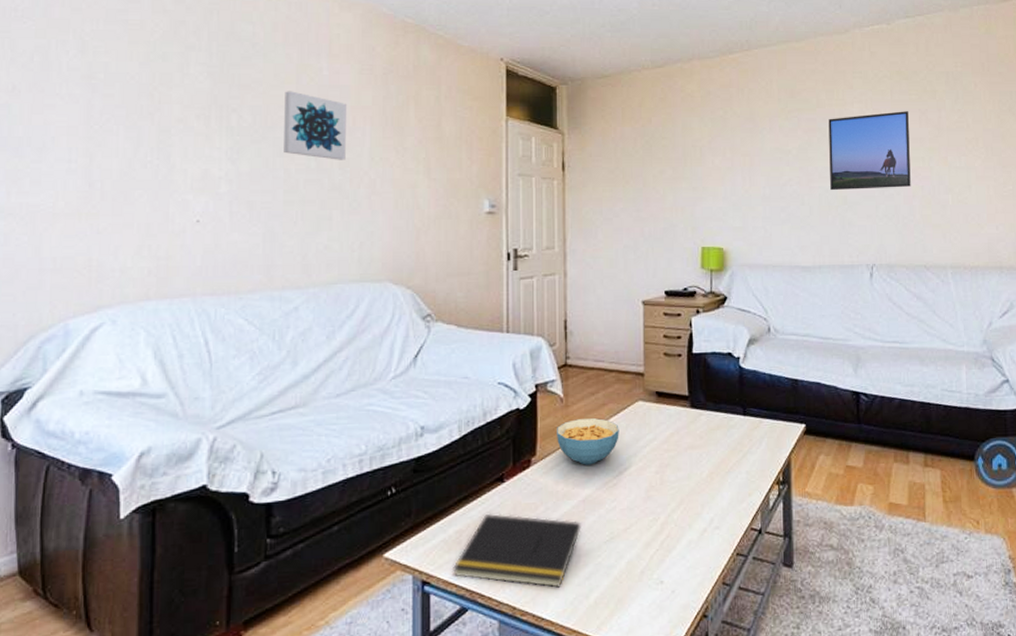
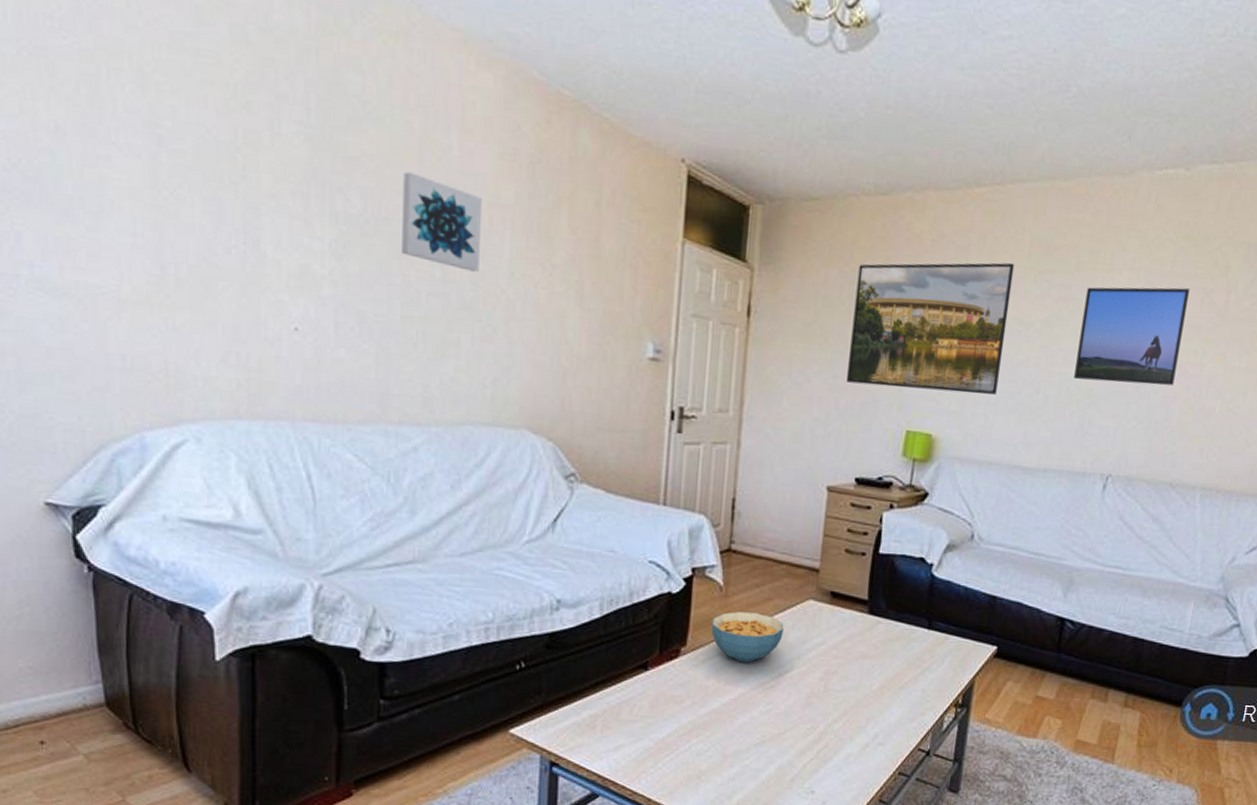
notepad: present [453,513,581,588] -> none [584,701,731,785]
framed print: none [647,107,771,214] -> present [847,262,1015,395]

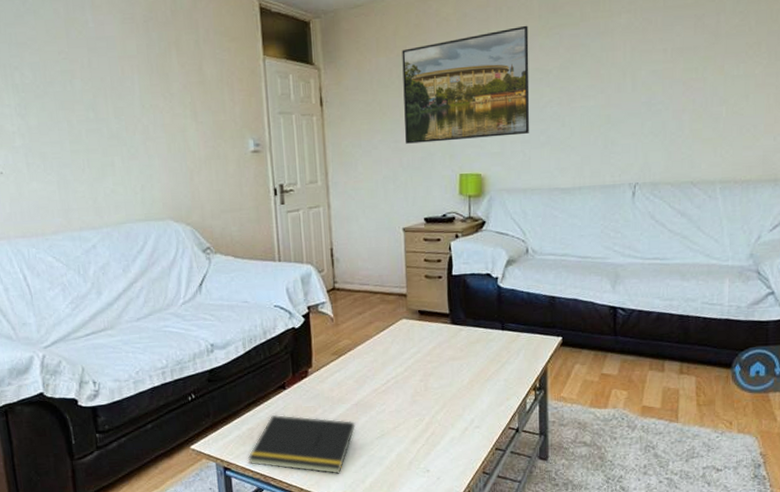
wall art: present [402,172,483,272] -> none [57,45,120,110]
notepad: none [584,701,731,785] -> present [248,414,356,474]
cereal bowl: present [711,611,784,663] -> none [329,335,386,375]
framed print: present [1074,287,1189,386] -> none [593,18,683,110]

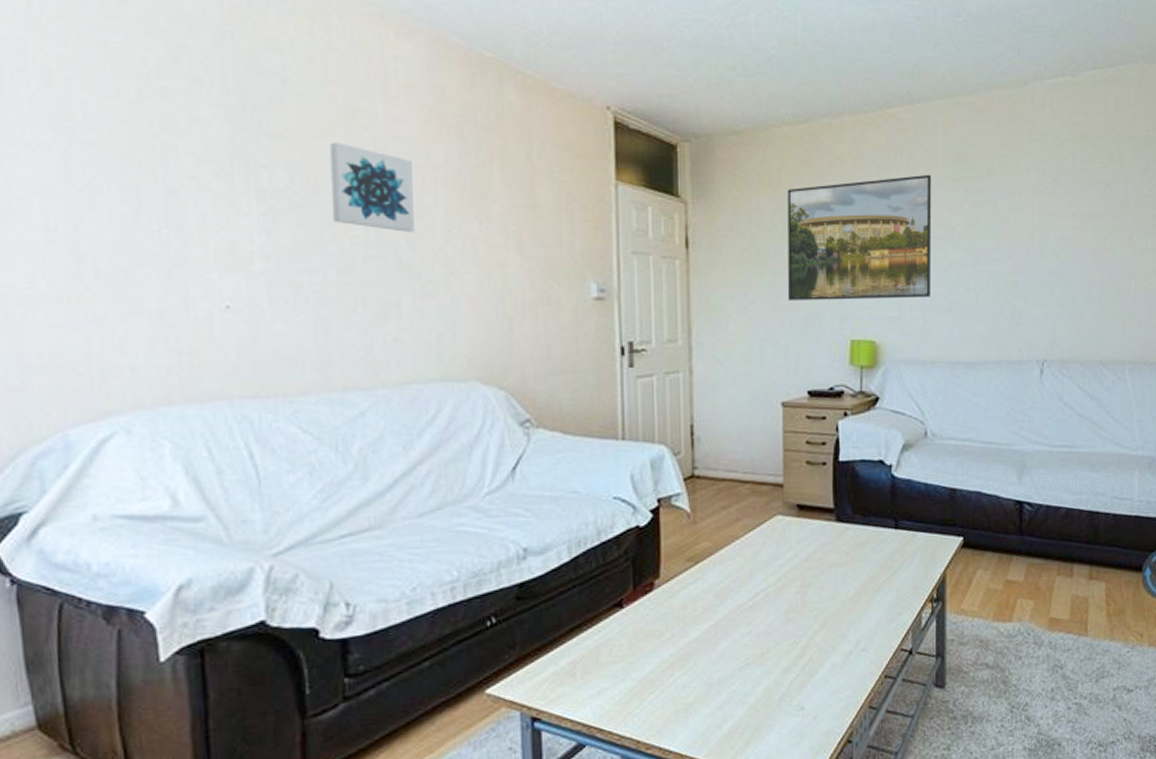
wall art: none [57,45,120,110] -> present [330,142,415,232]
notepad: present [248,414,356,474] -> none [567,642,713,719]

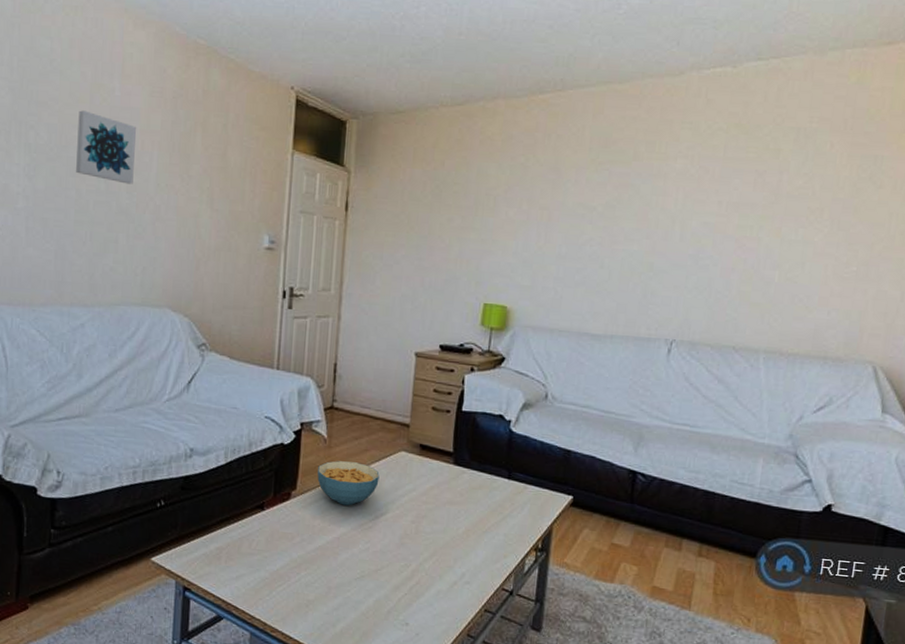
cereal bowl: none [683,535,755,587] -> present [317,461,380,506]
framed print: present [787,174,932,301] -> none [431,156,577,271]

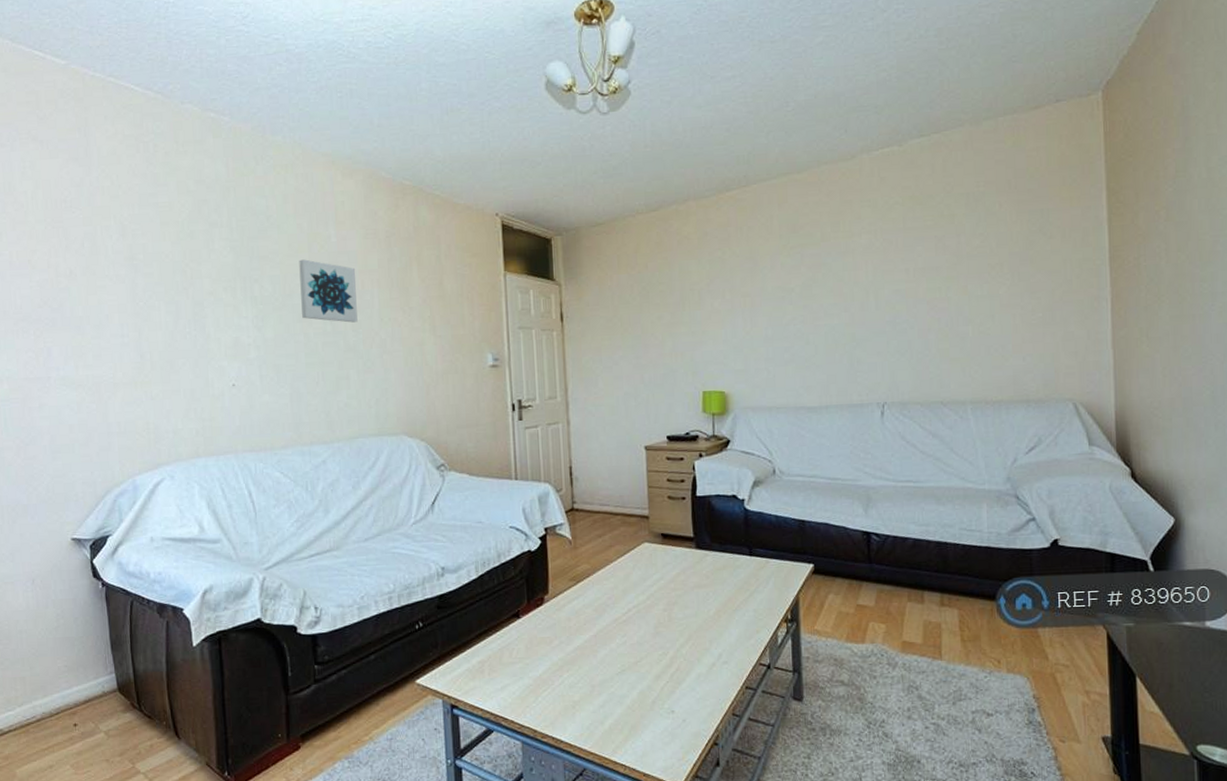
cereal bowl: present [317,461,380,506] -> none [567,559,627,603]

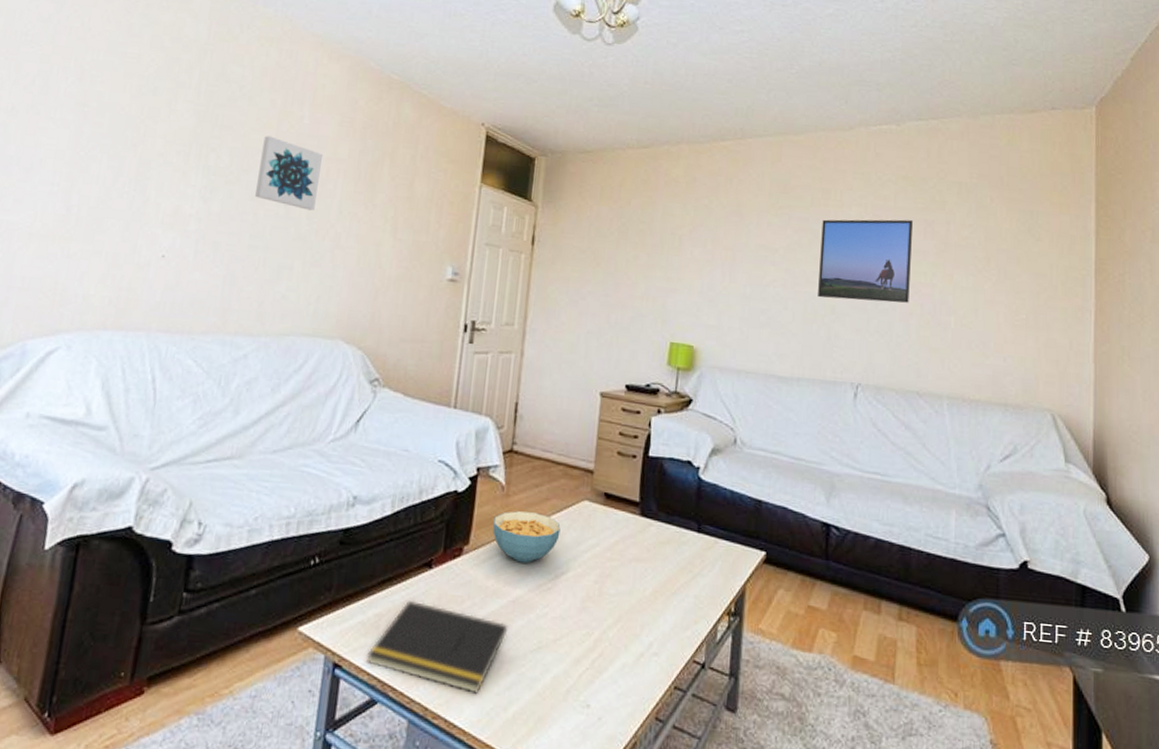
notepad: none [477,646,594,714] -> present [366,600,508,694]
cereal bowl: none [567,559,627,603] -> present [493,511,561,563]
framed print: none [834,239,926,328] -> present [818,219,913,303]

